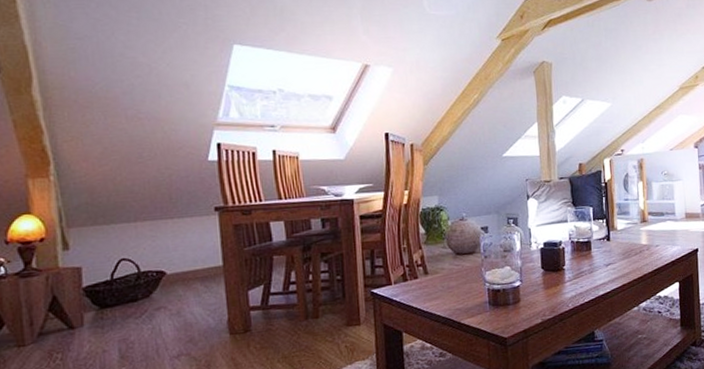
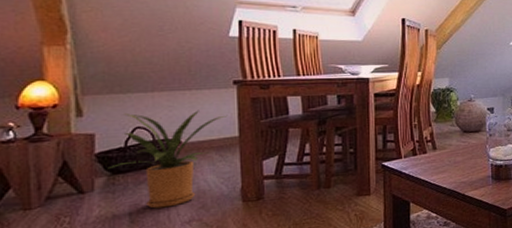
house plant: none [97,239,211,344] -> present [109,110,228,209]

